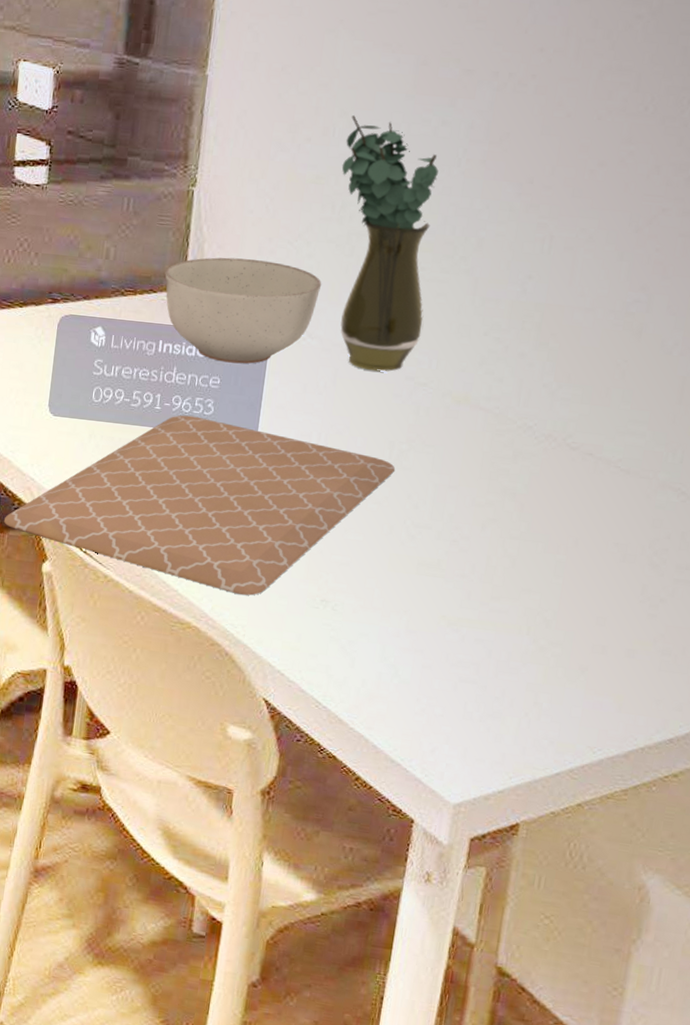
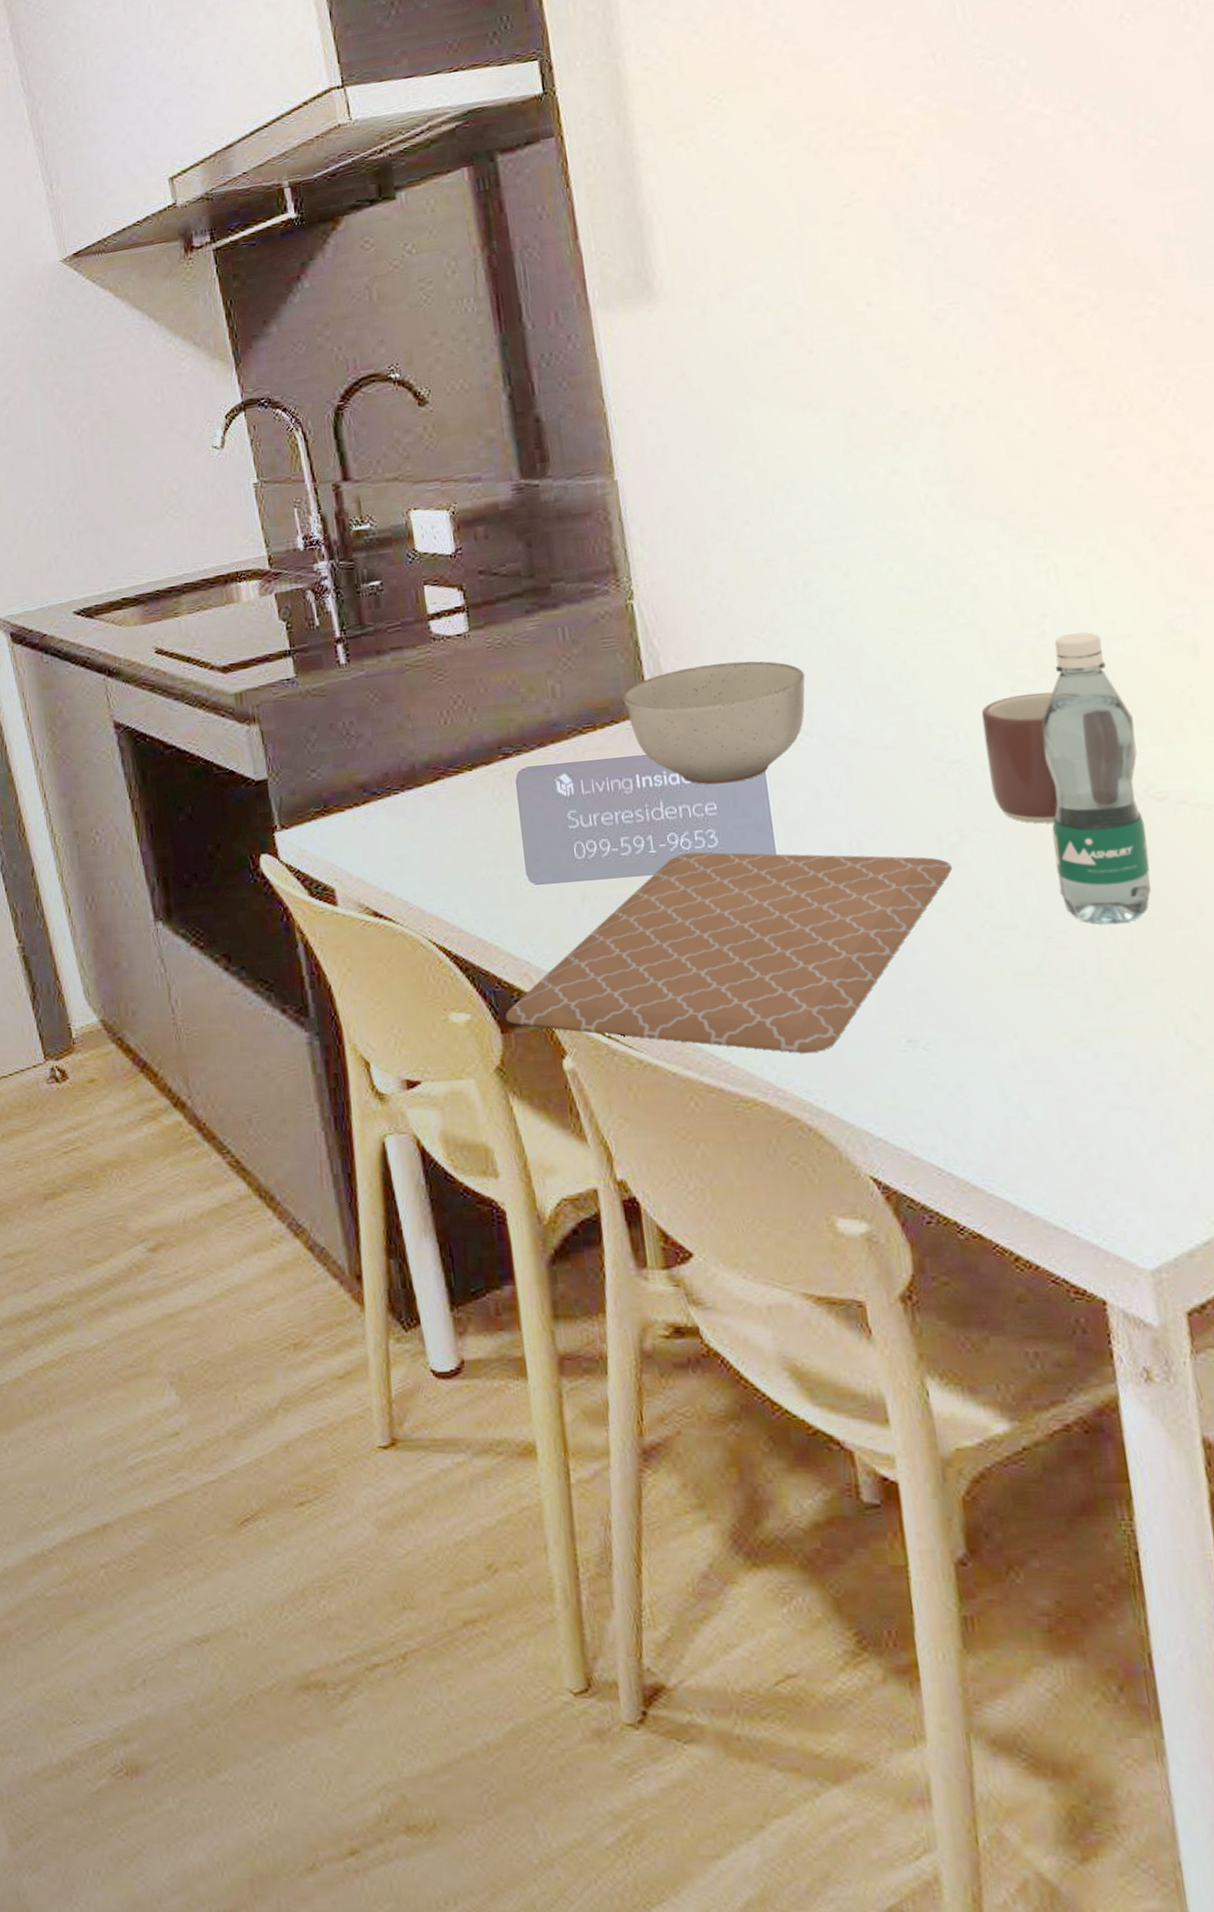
vase: present [340,115,439,372] -> none [788,483,938,759]
mug: none [444,339,517,450] -> present [981,692,1058,824]
bottle: none [473,296,573,541] -> present [1040,632,1151,925]

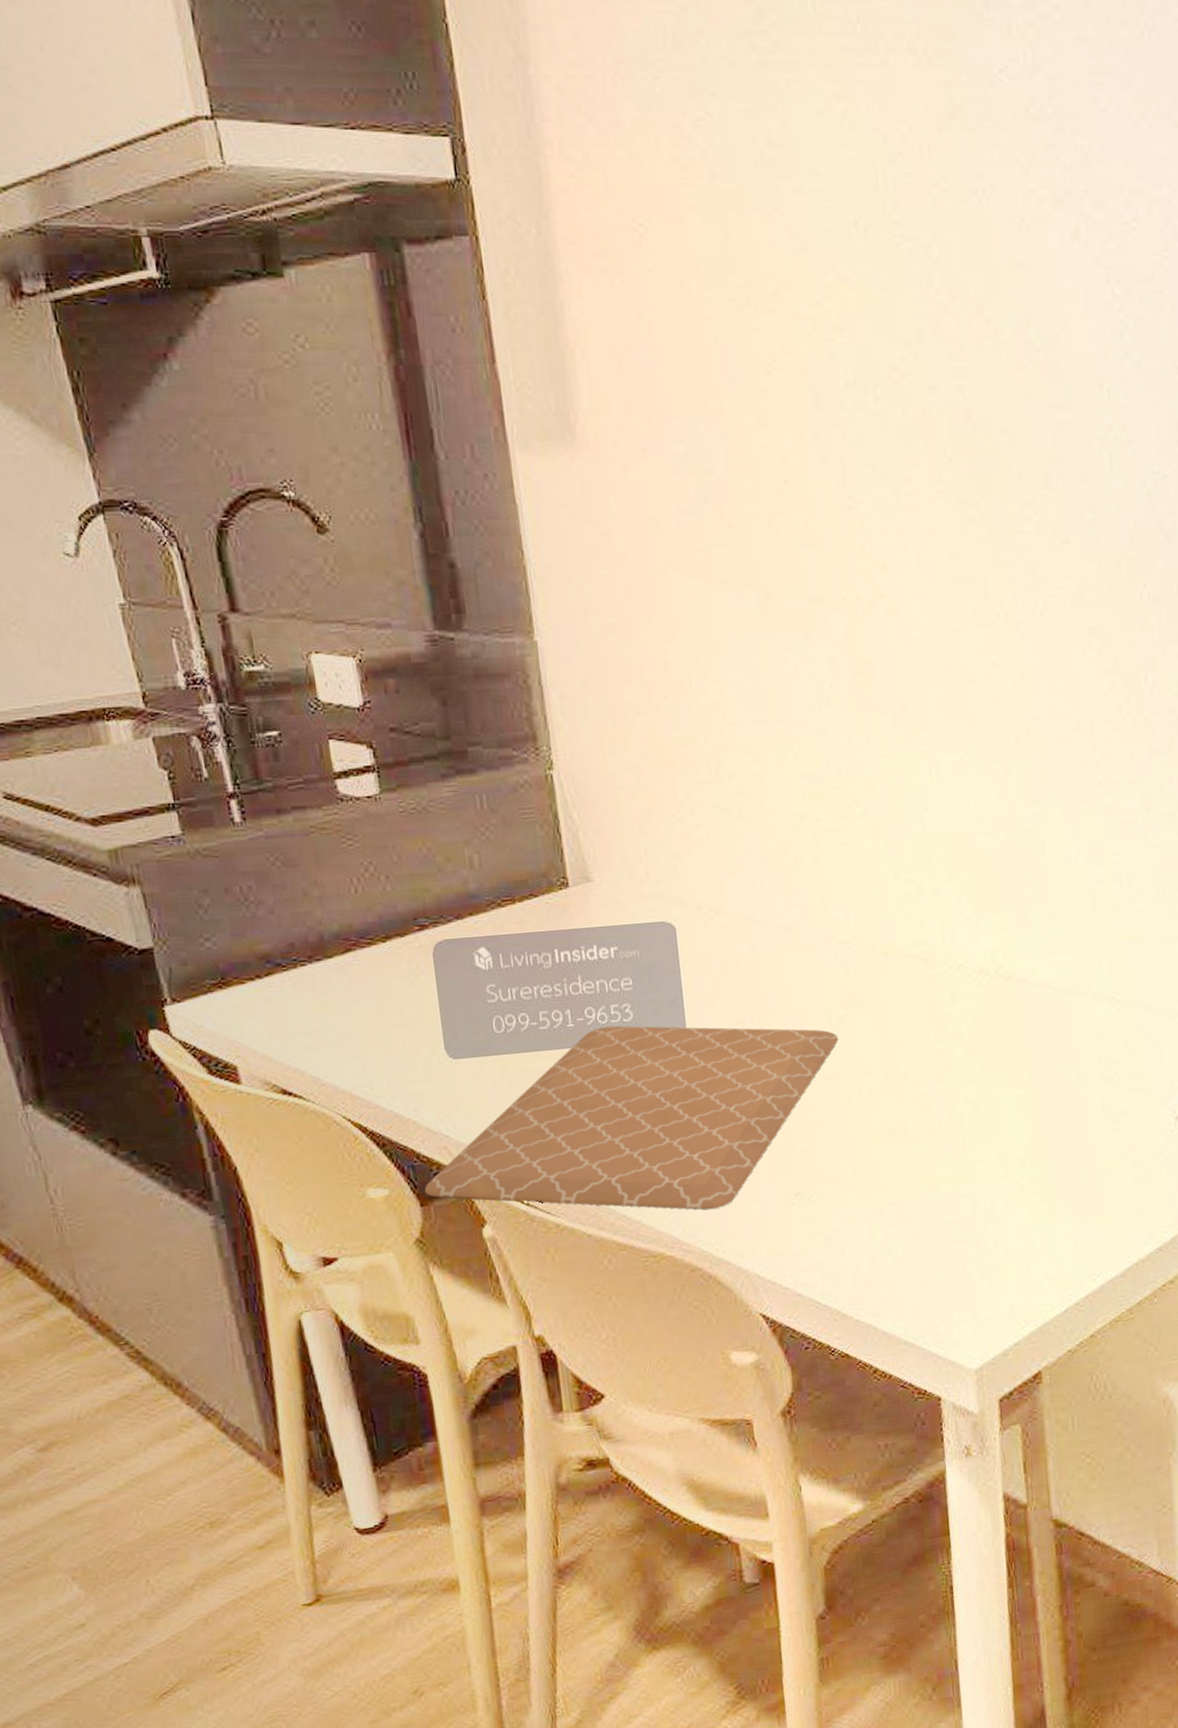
bowl: present [622,661,805,785] -> none [541,839,717,960]
mug: present [981,692,1058,824] -> none [869,880,928,999]
bottle: present [1040,632,1151,925] -> none [917,826,996,1087]

